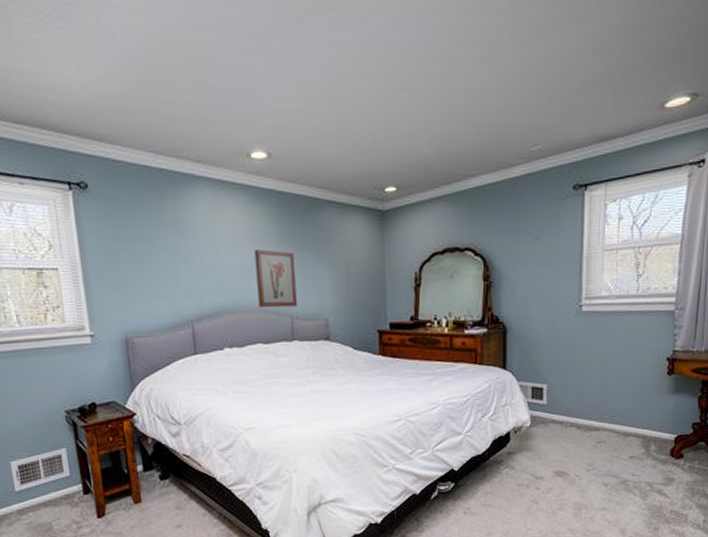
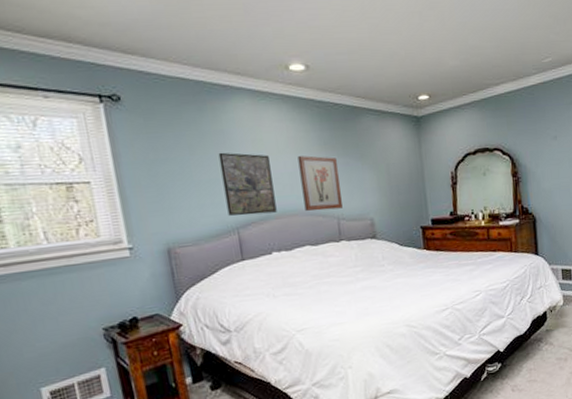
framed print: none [177,243,231,309] -> present [218,152,277,216]

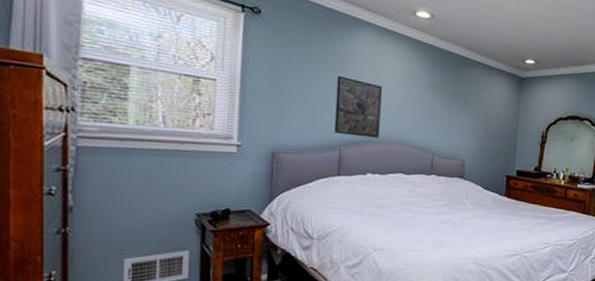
wall art: present [297,155,343,212] -> none [405,92,443,146]

